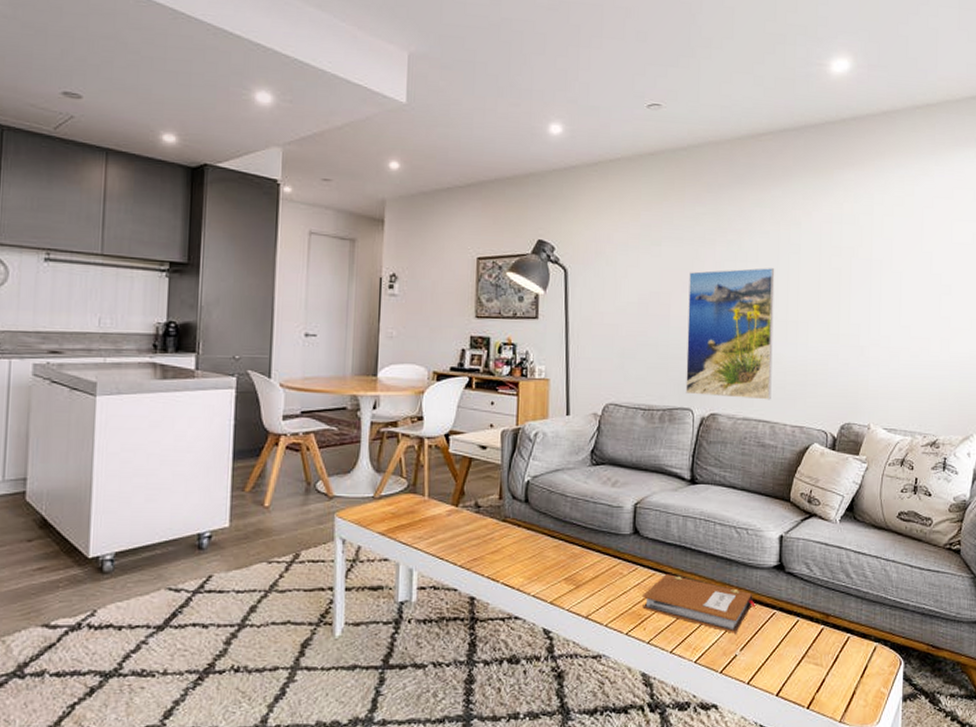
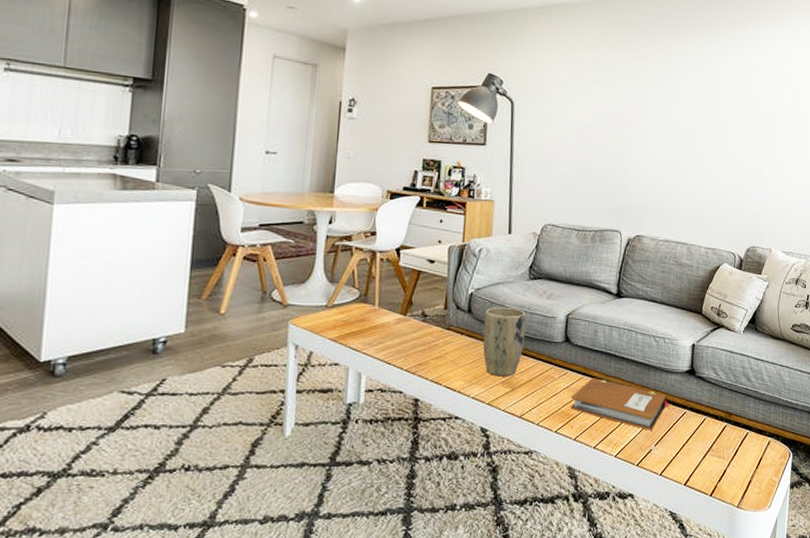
plant pot: none [542,495,590,573] -> present [482,306,526,377]
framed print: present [685,268,775,400] -> none [615,107,696,225]

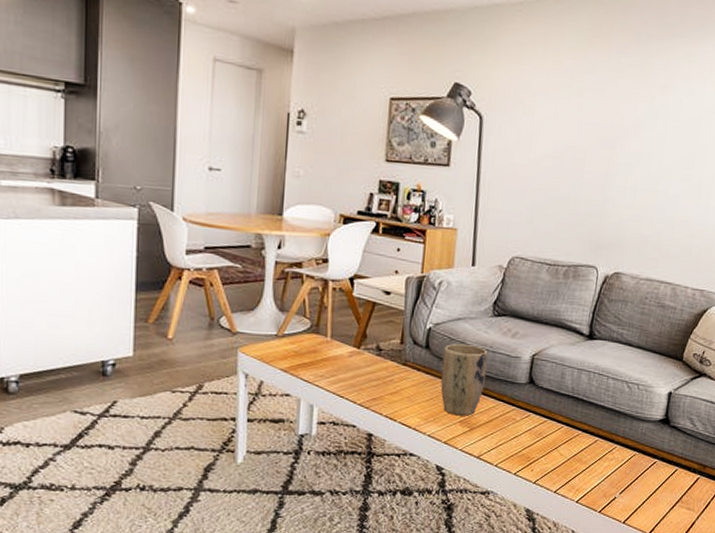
notebook: present [570,378,669,431] -> none [532,422,639,478]

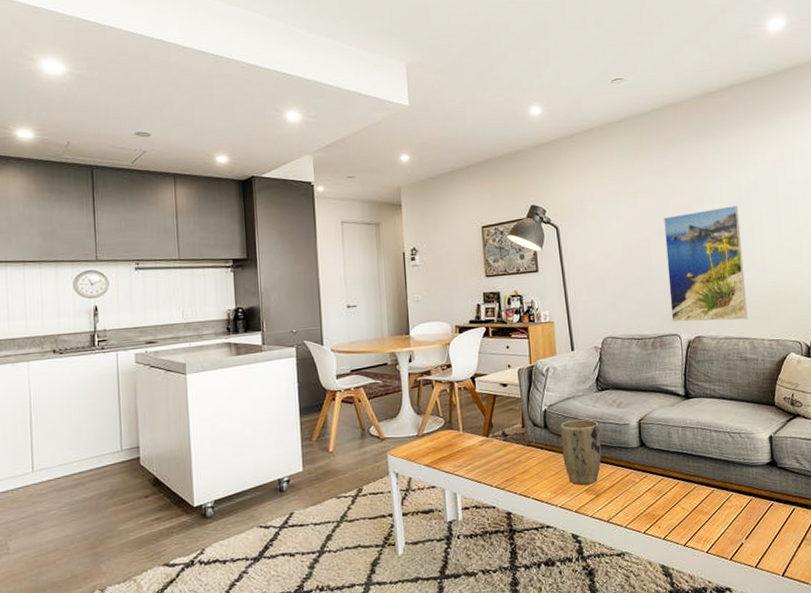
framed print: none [592,126,695,262] -> present [664,206,748,322]

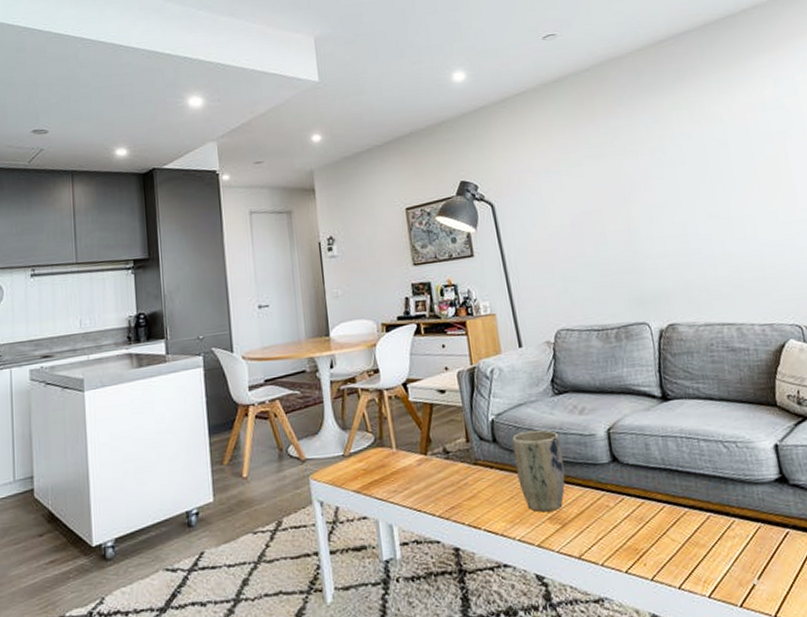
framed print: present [664,206,748,322] -> none [617,167,731,308]

